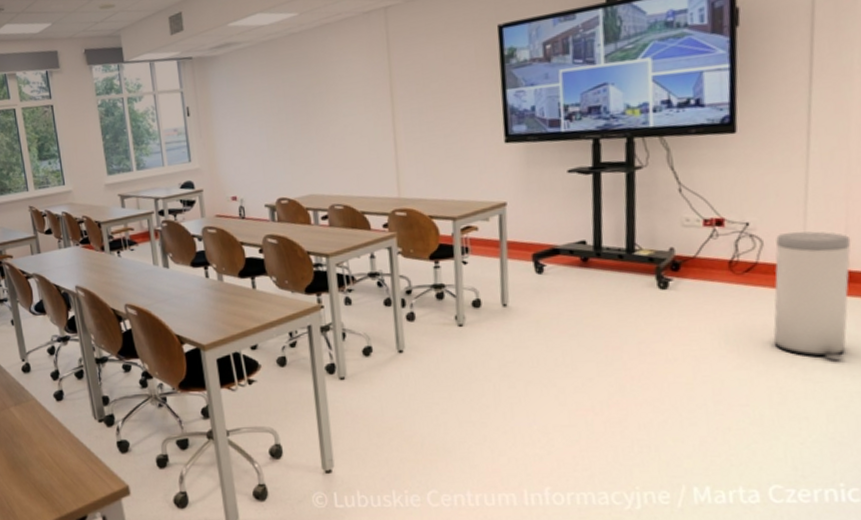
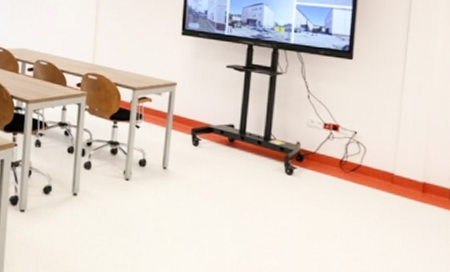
pedal bin: present [773,231,851,360] -> none [368,145,430,255]

